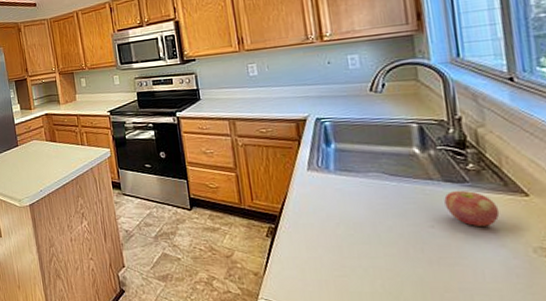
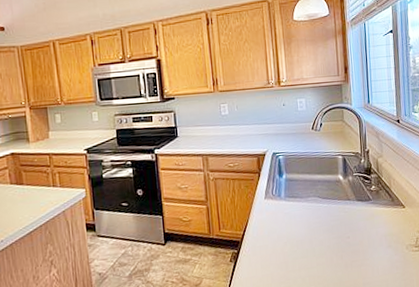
apple: present [444,191,500,226] -> none [356,207,389,234]

